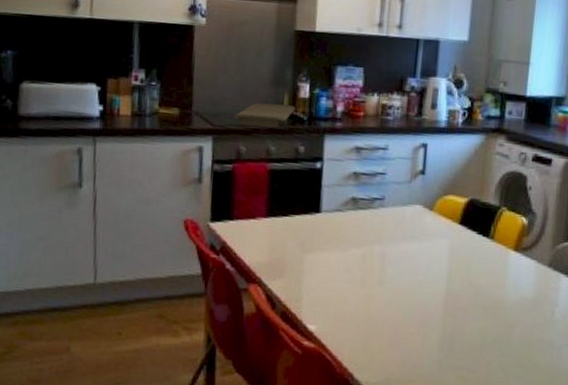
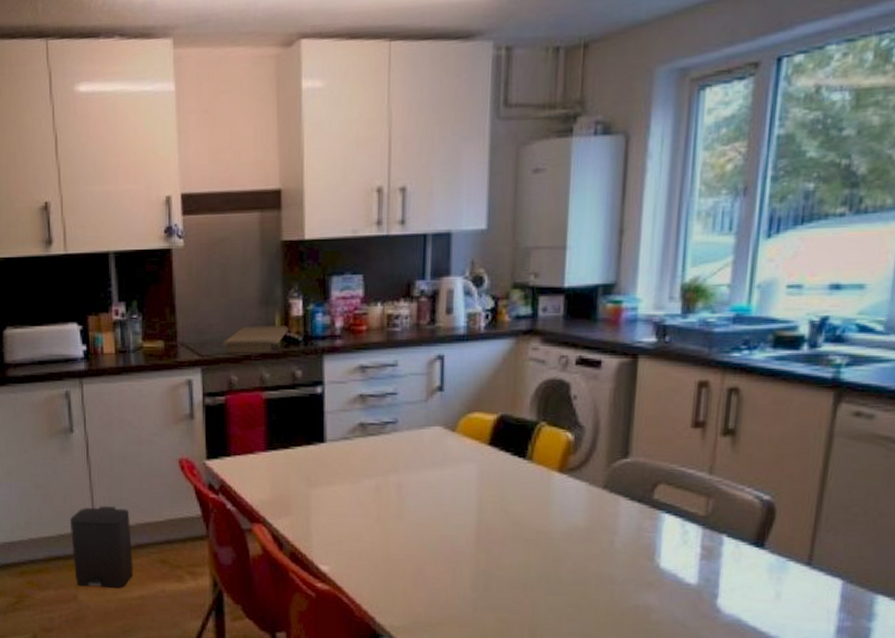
pedal bin: none [69,260,131,342] -> present [69,505,134,589]

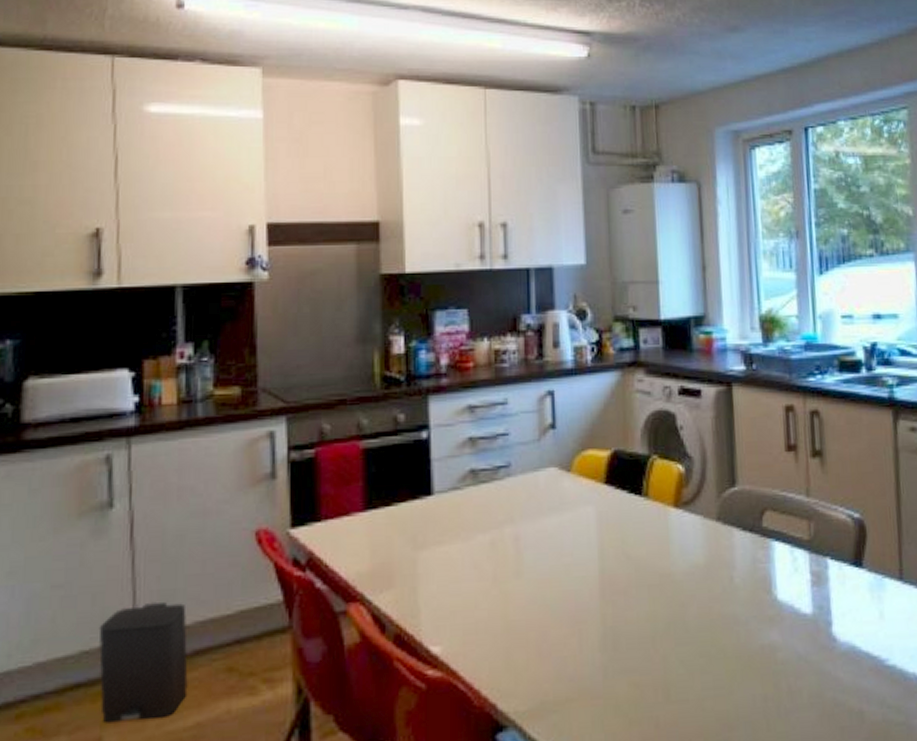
cutting board: present [222,326,290,354] -> none [312,365,391,398]

